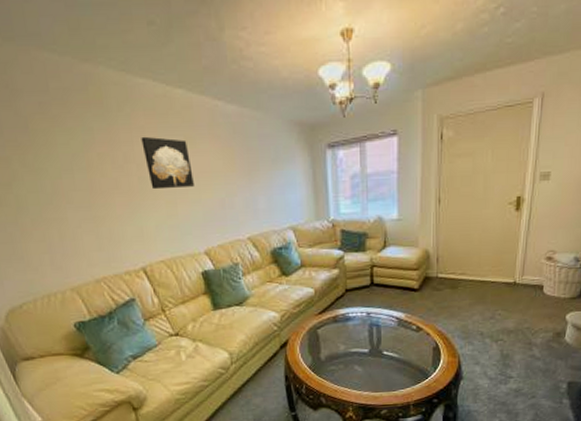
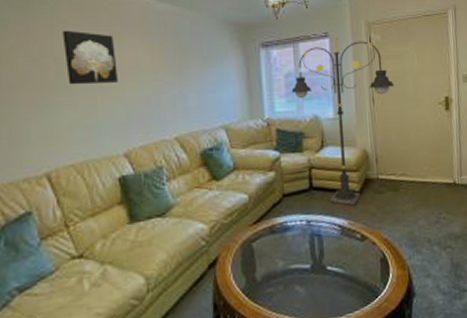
floor lamp: none [356,133,463,301] -> present [291,35,394,206]

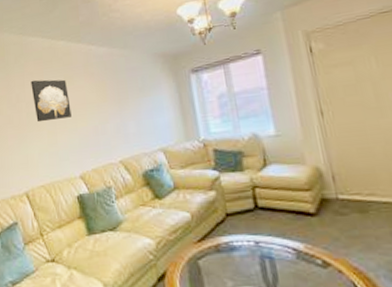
floor lamp: present [291,35,394,206] -> none [225,51,348,228]

